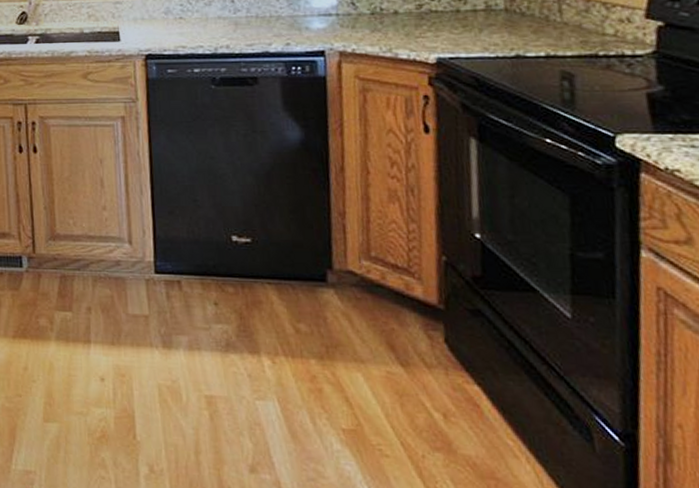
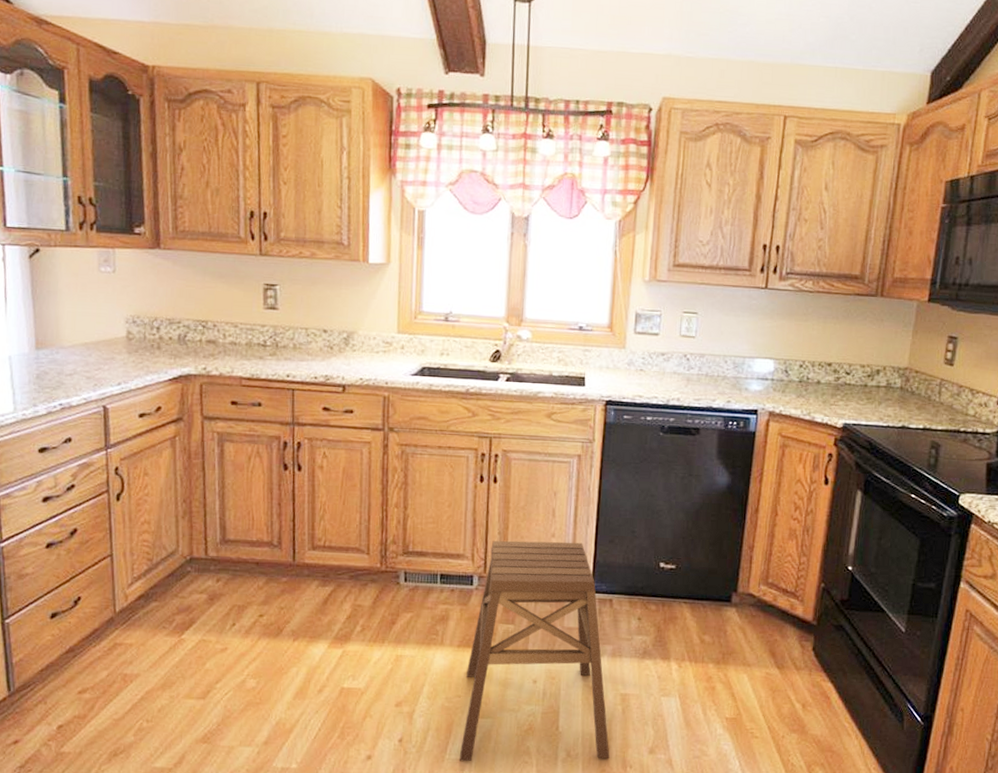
stool: none [25,215,202,477] -> present [459,540,610,762]

